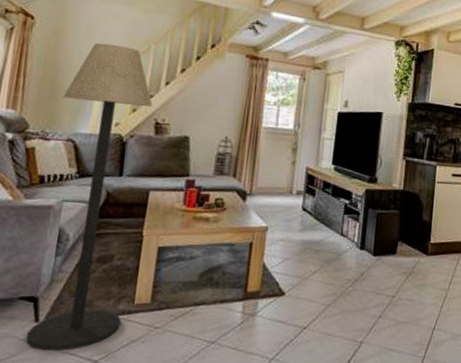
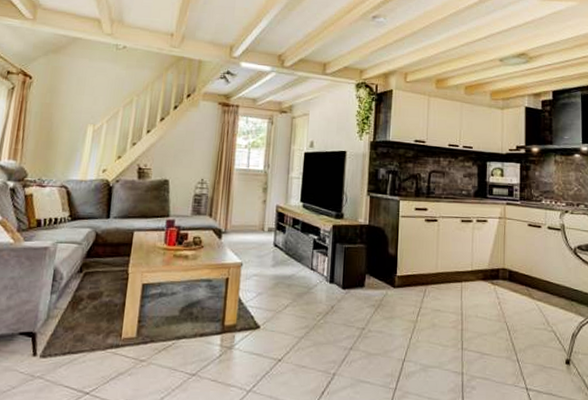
floor lamp: present [26,42,153,352] -> none [25,97,136,384]

